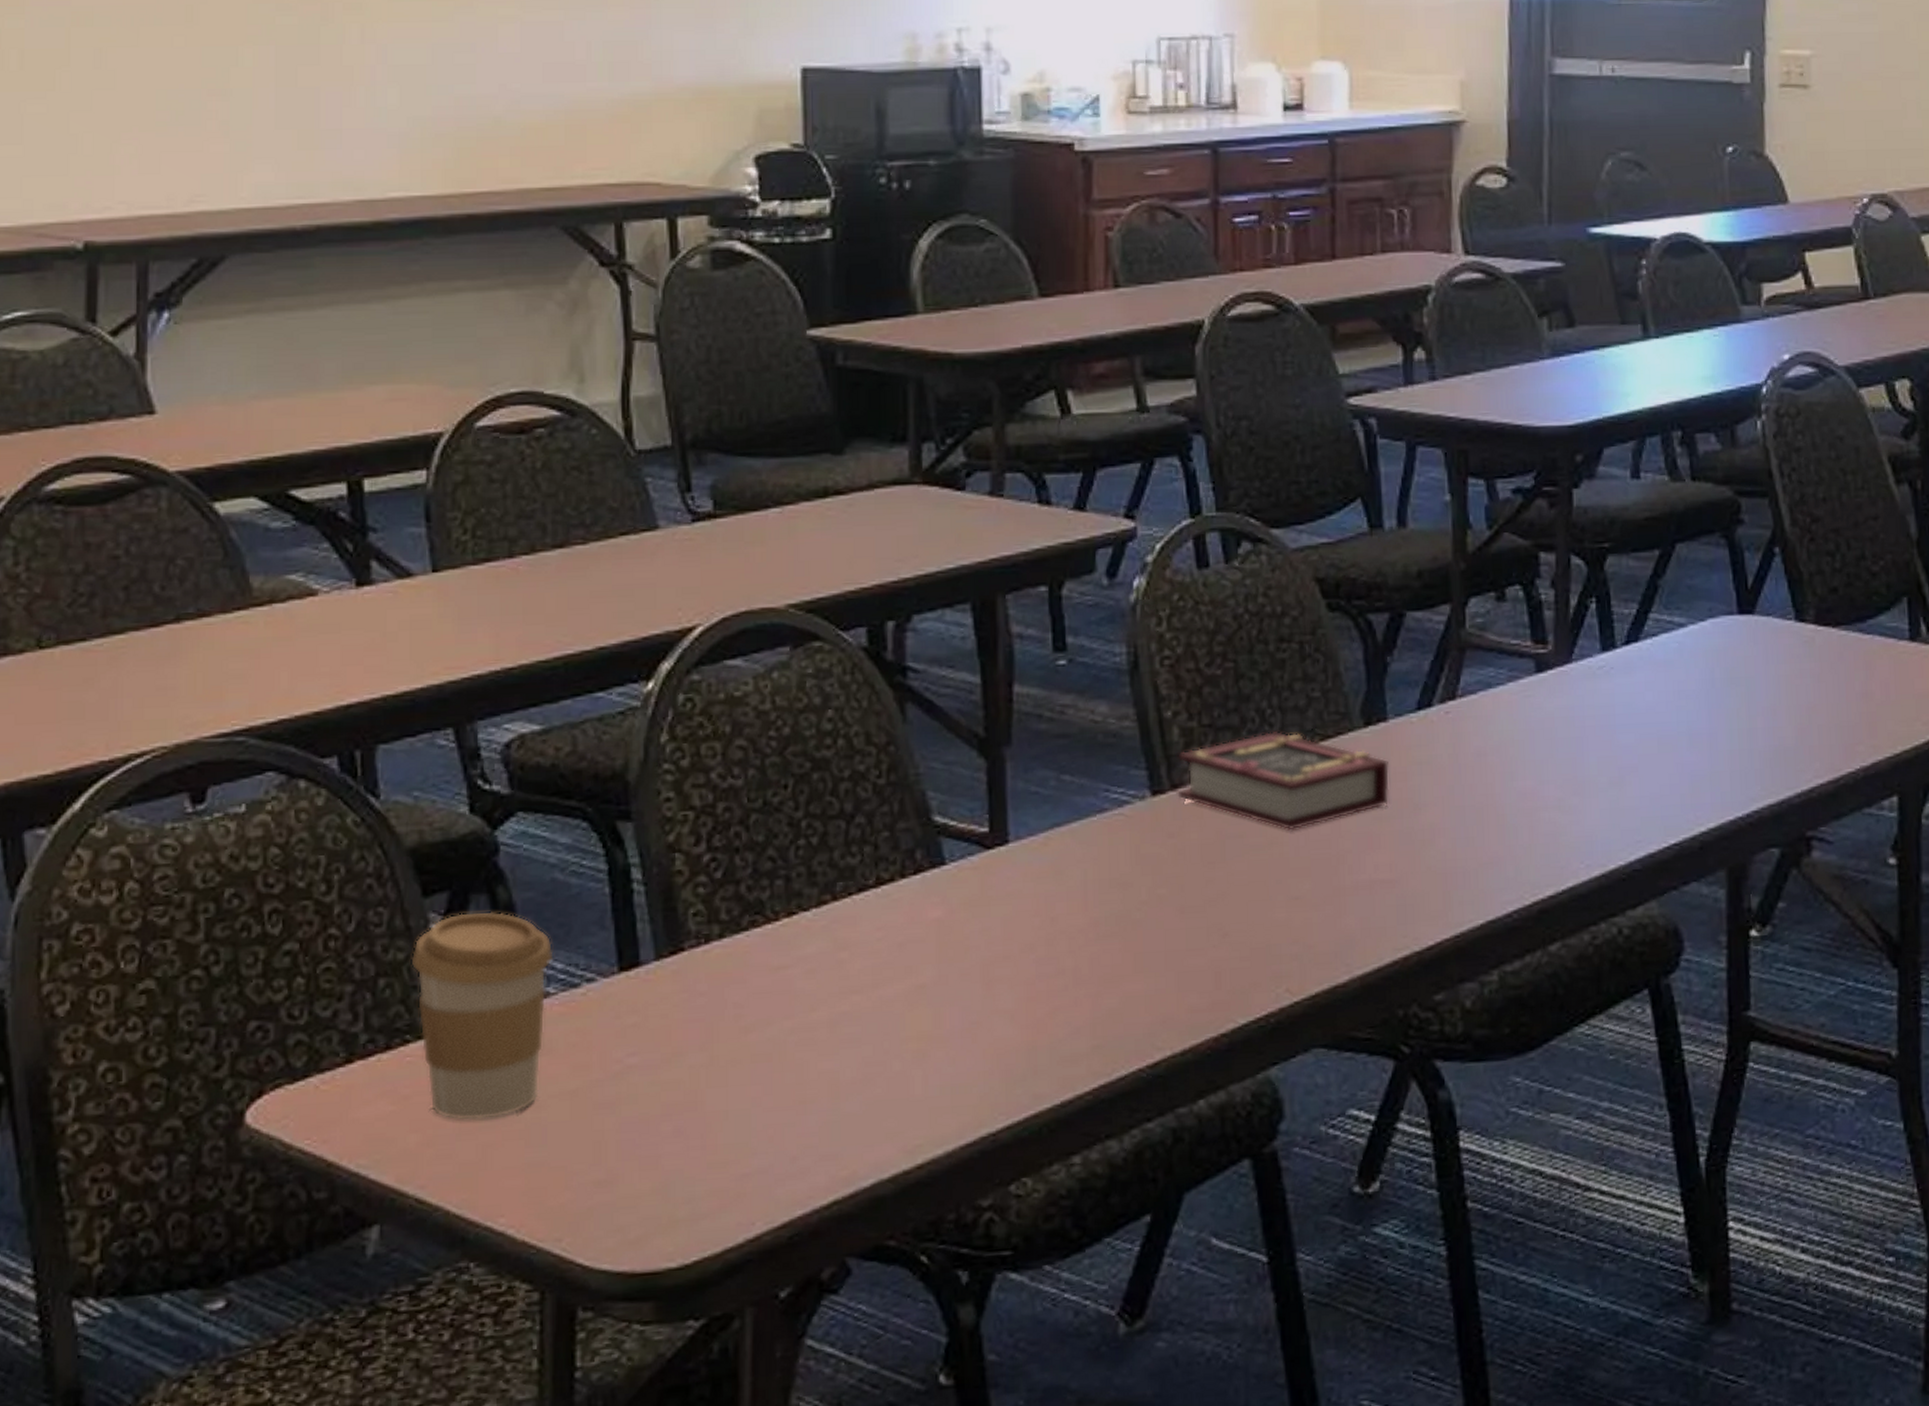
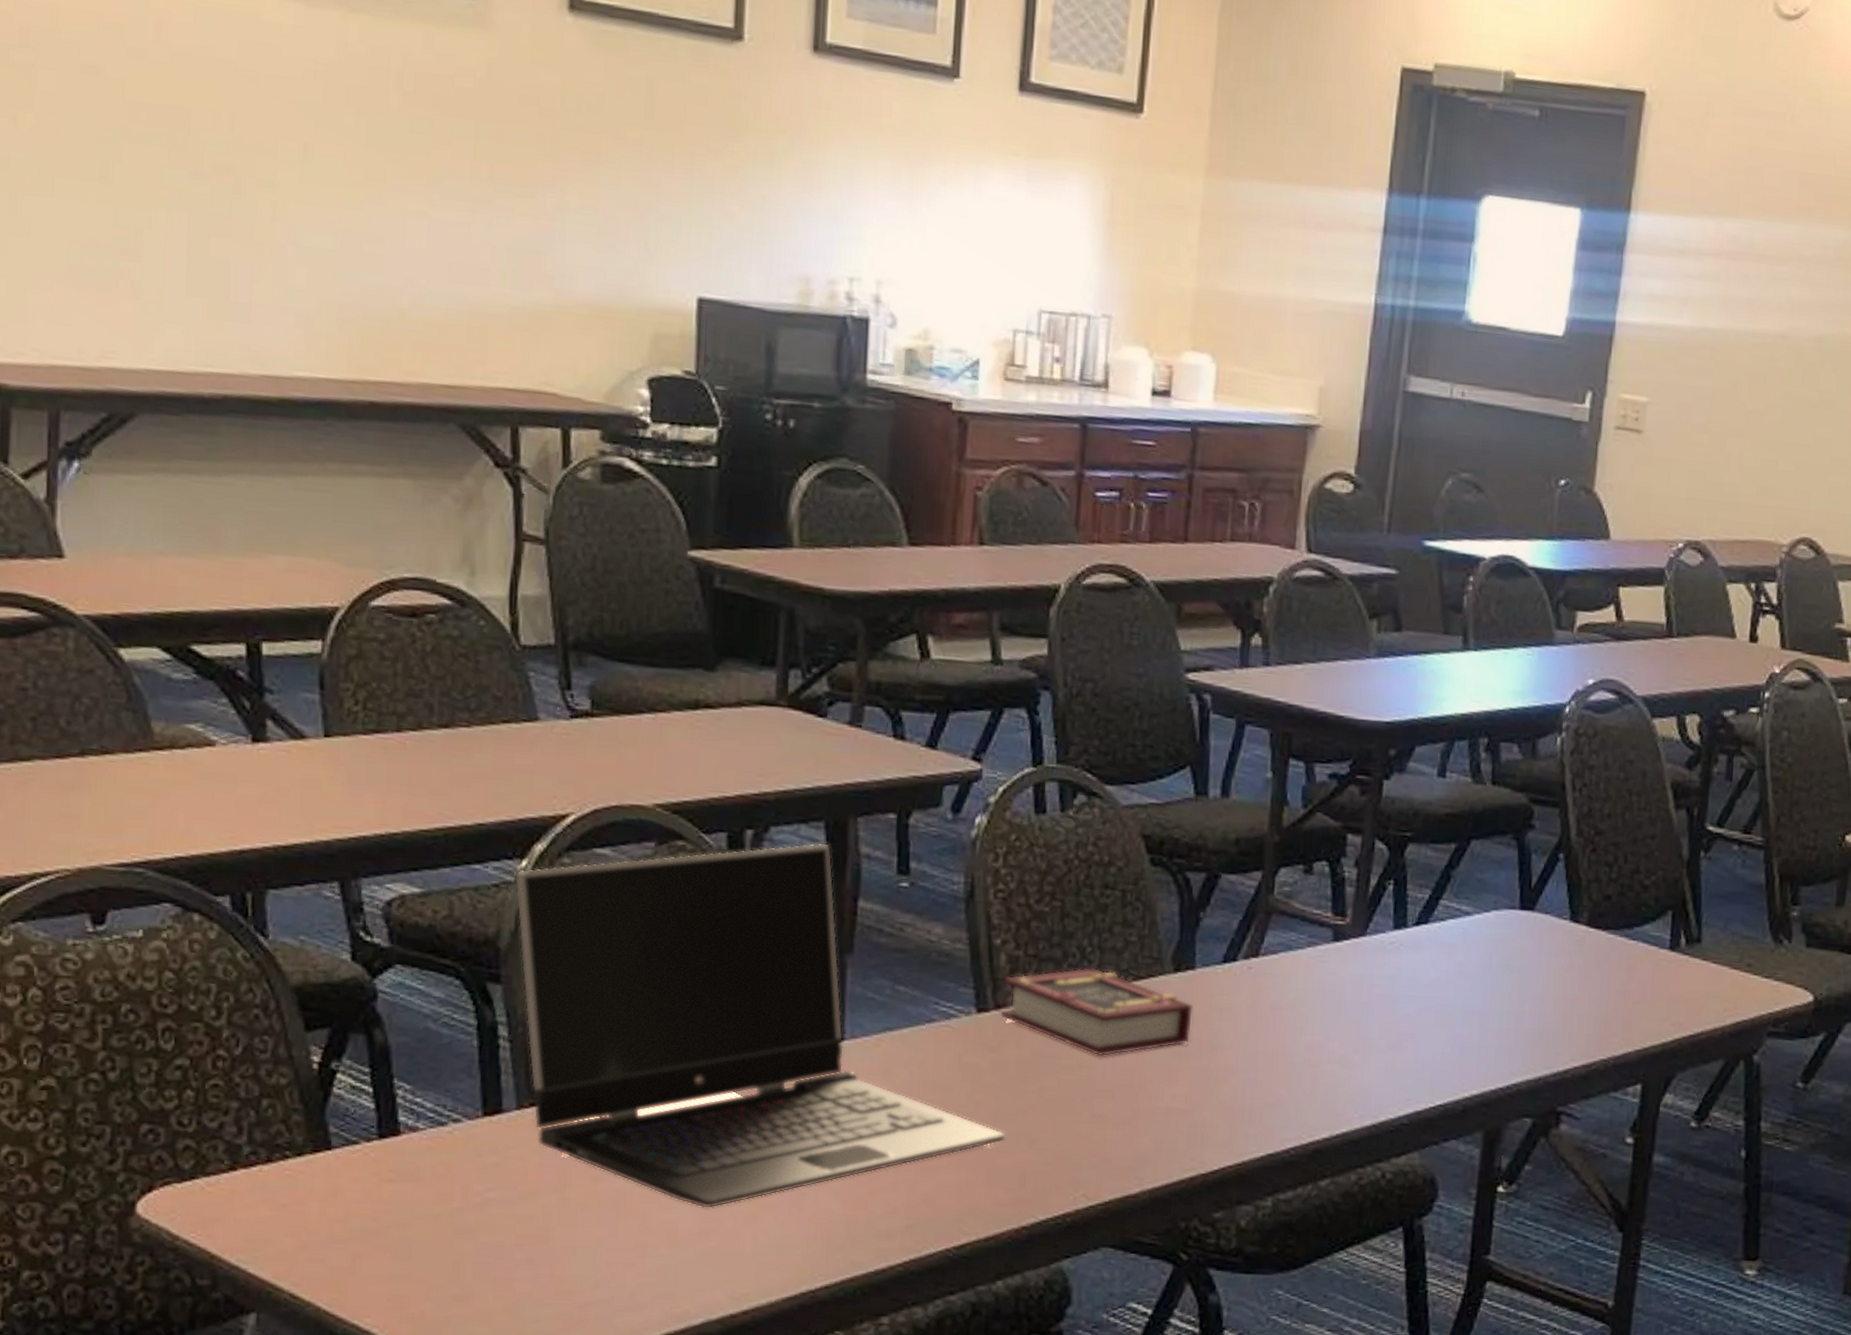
coffee cup: present [411,910,554,1122] -> none [292,1048,424,1233]
laptop computer: none [641,627,1195,1052] -> present [514,843,1006,1209]

